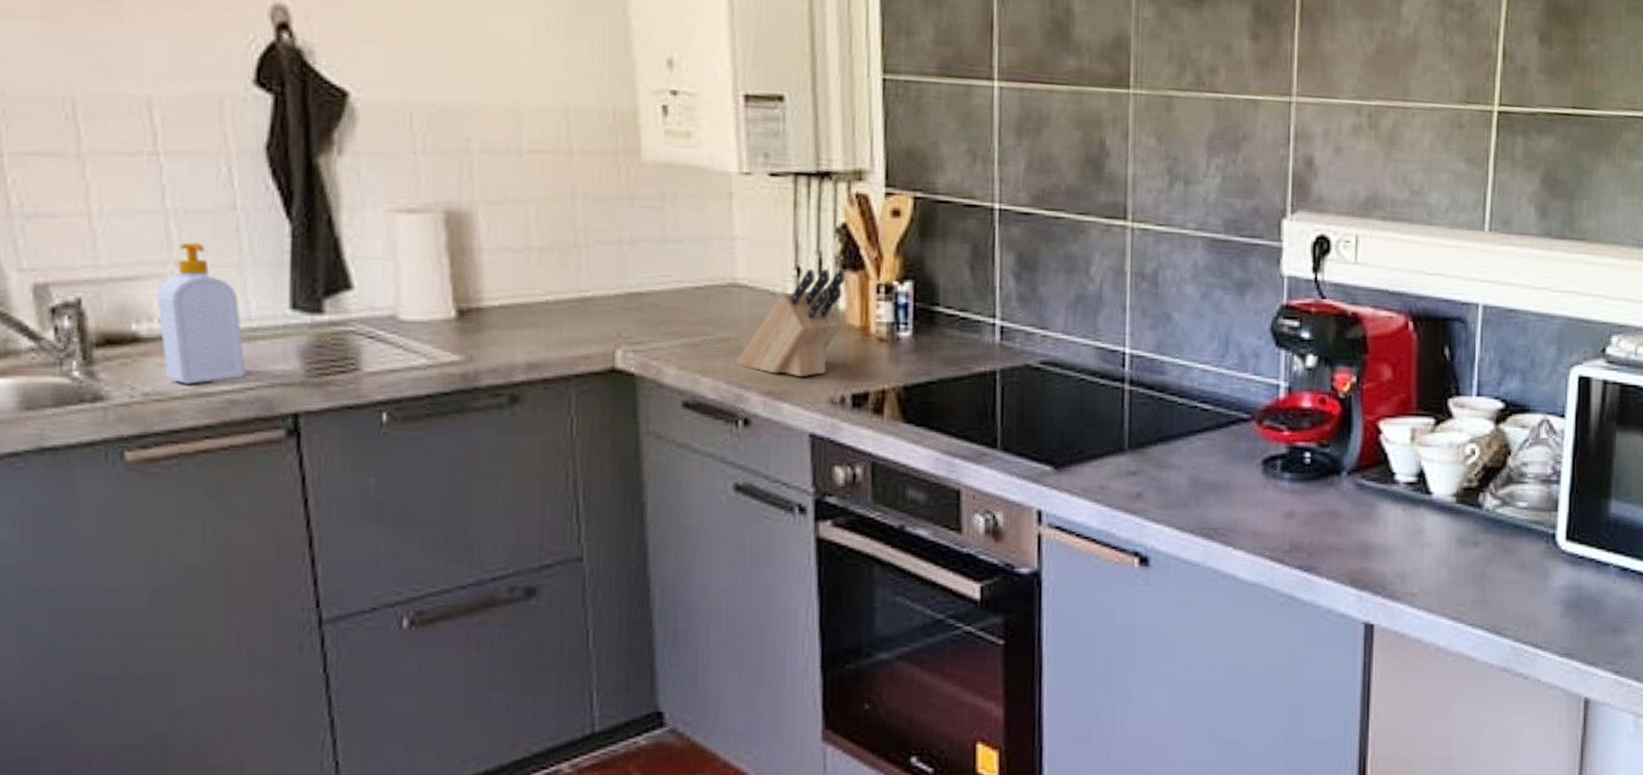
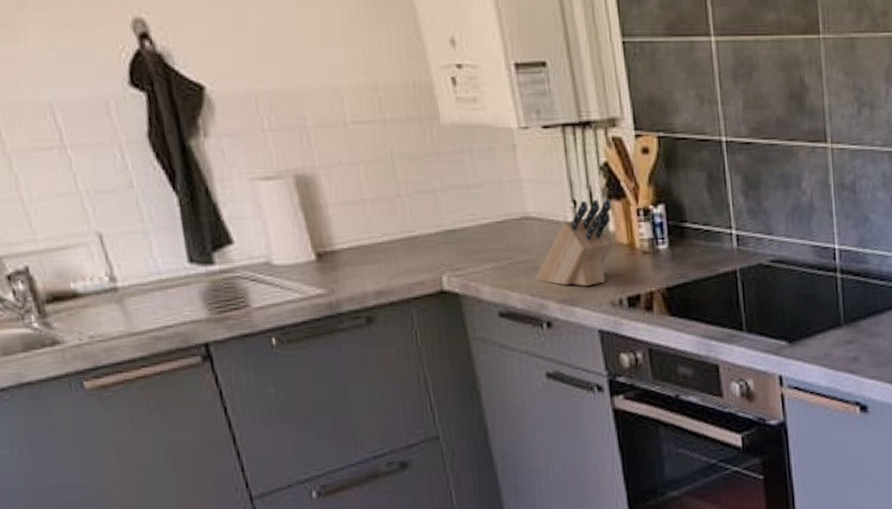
soap bottle: present [156,242,246,384] -> none [85,216,164,327]

